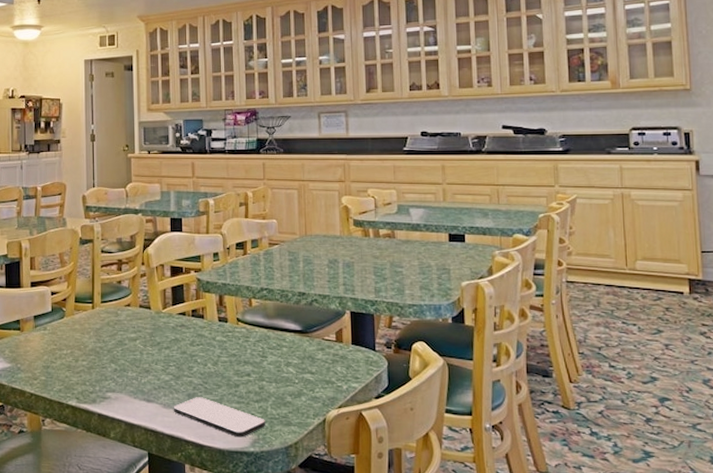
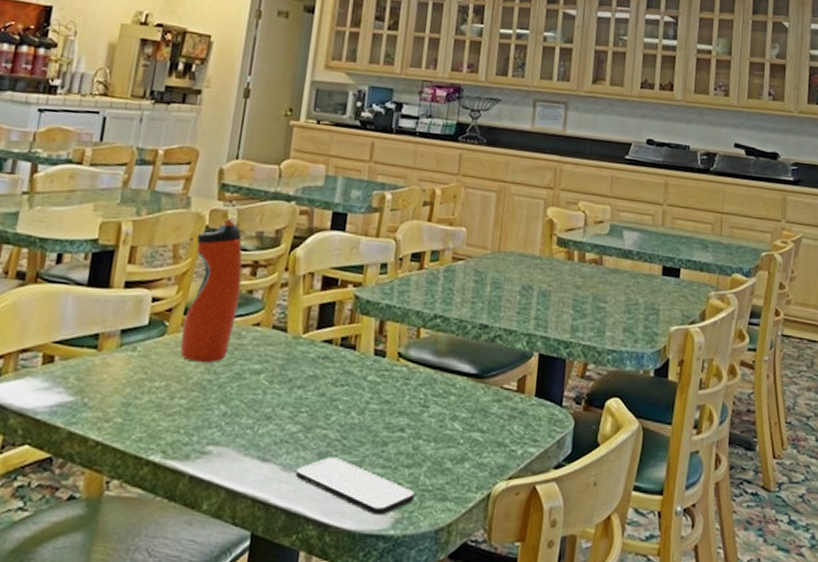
water bottle: none [75,230,112,335] -> present [180,218,243,363]

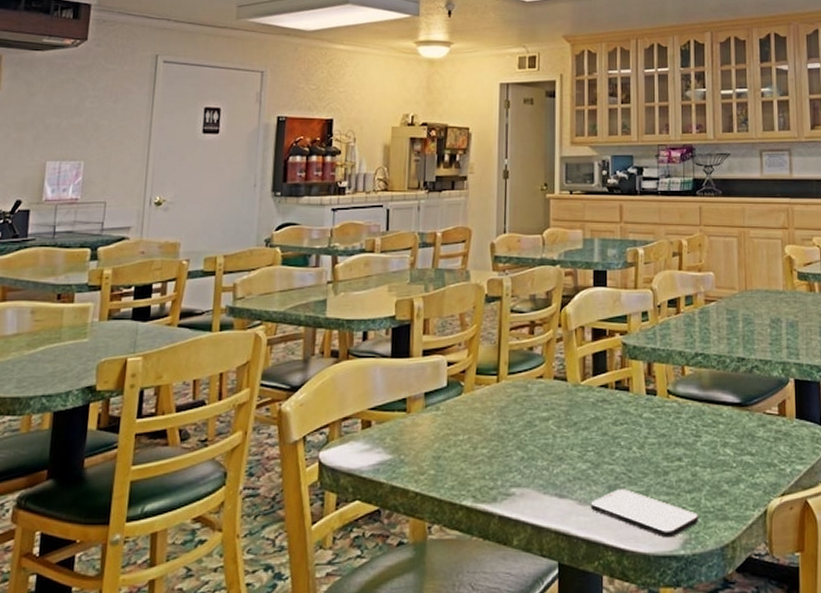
water bottle: present [180,218,243,363] -> none [476,285,522,415]

